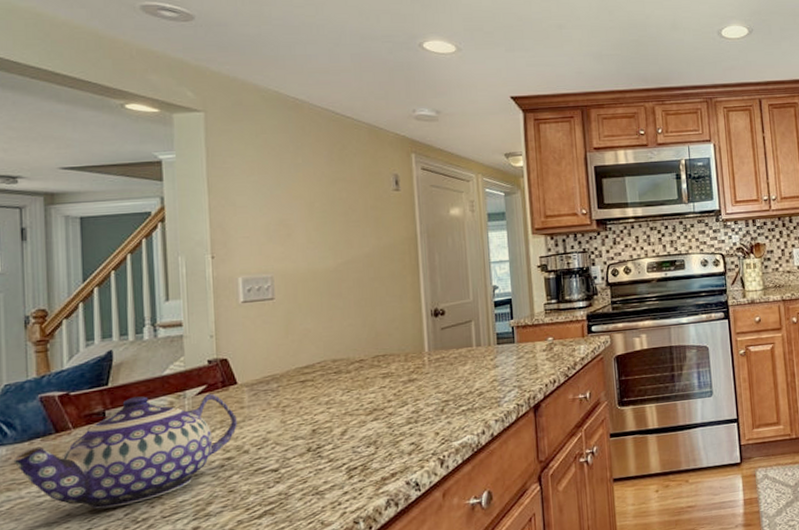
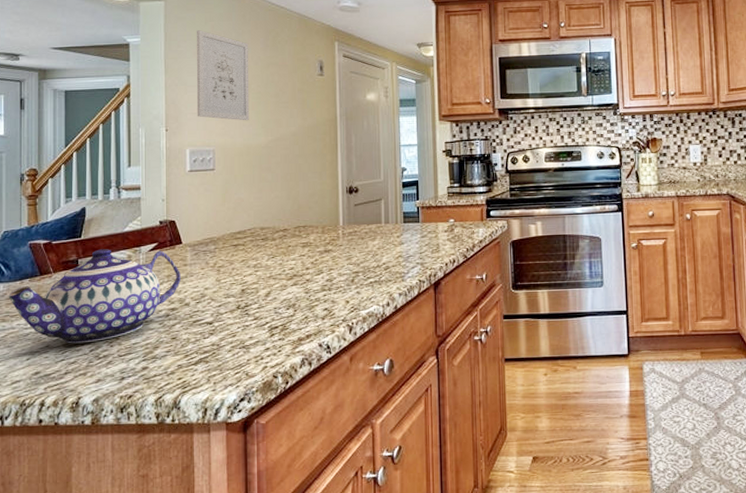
wall art: none [245,144,314,244] -> present [196,30,250,121]

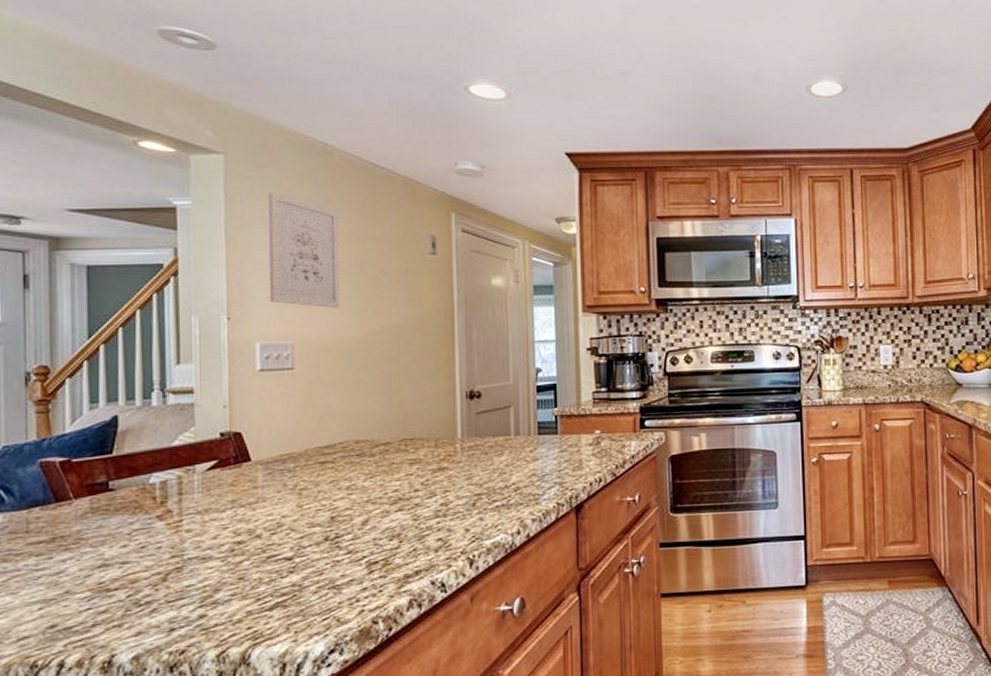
teapot: present [8,249,181,344] -> none [11,468,250,588]

